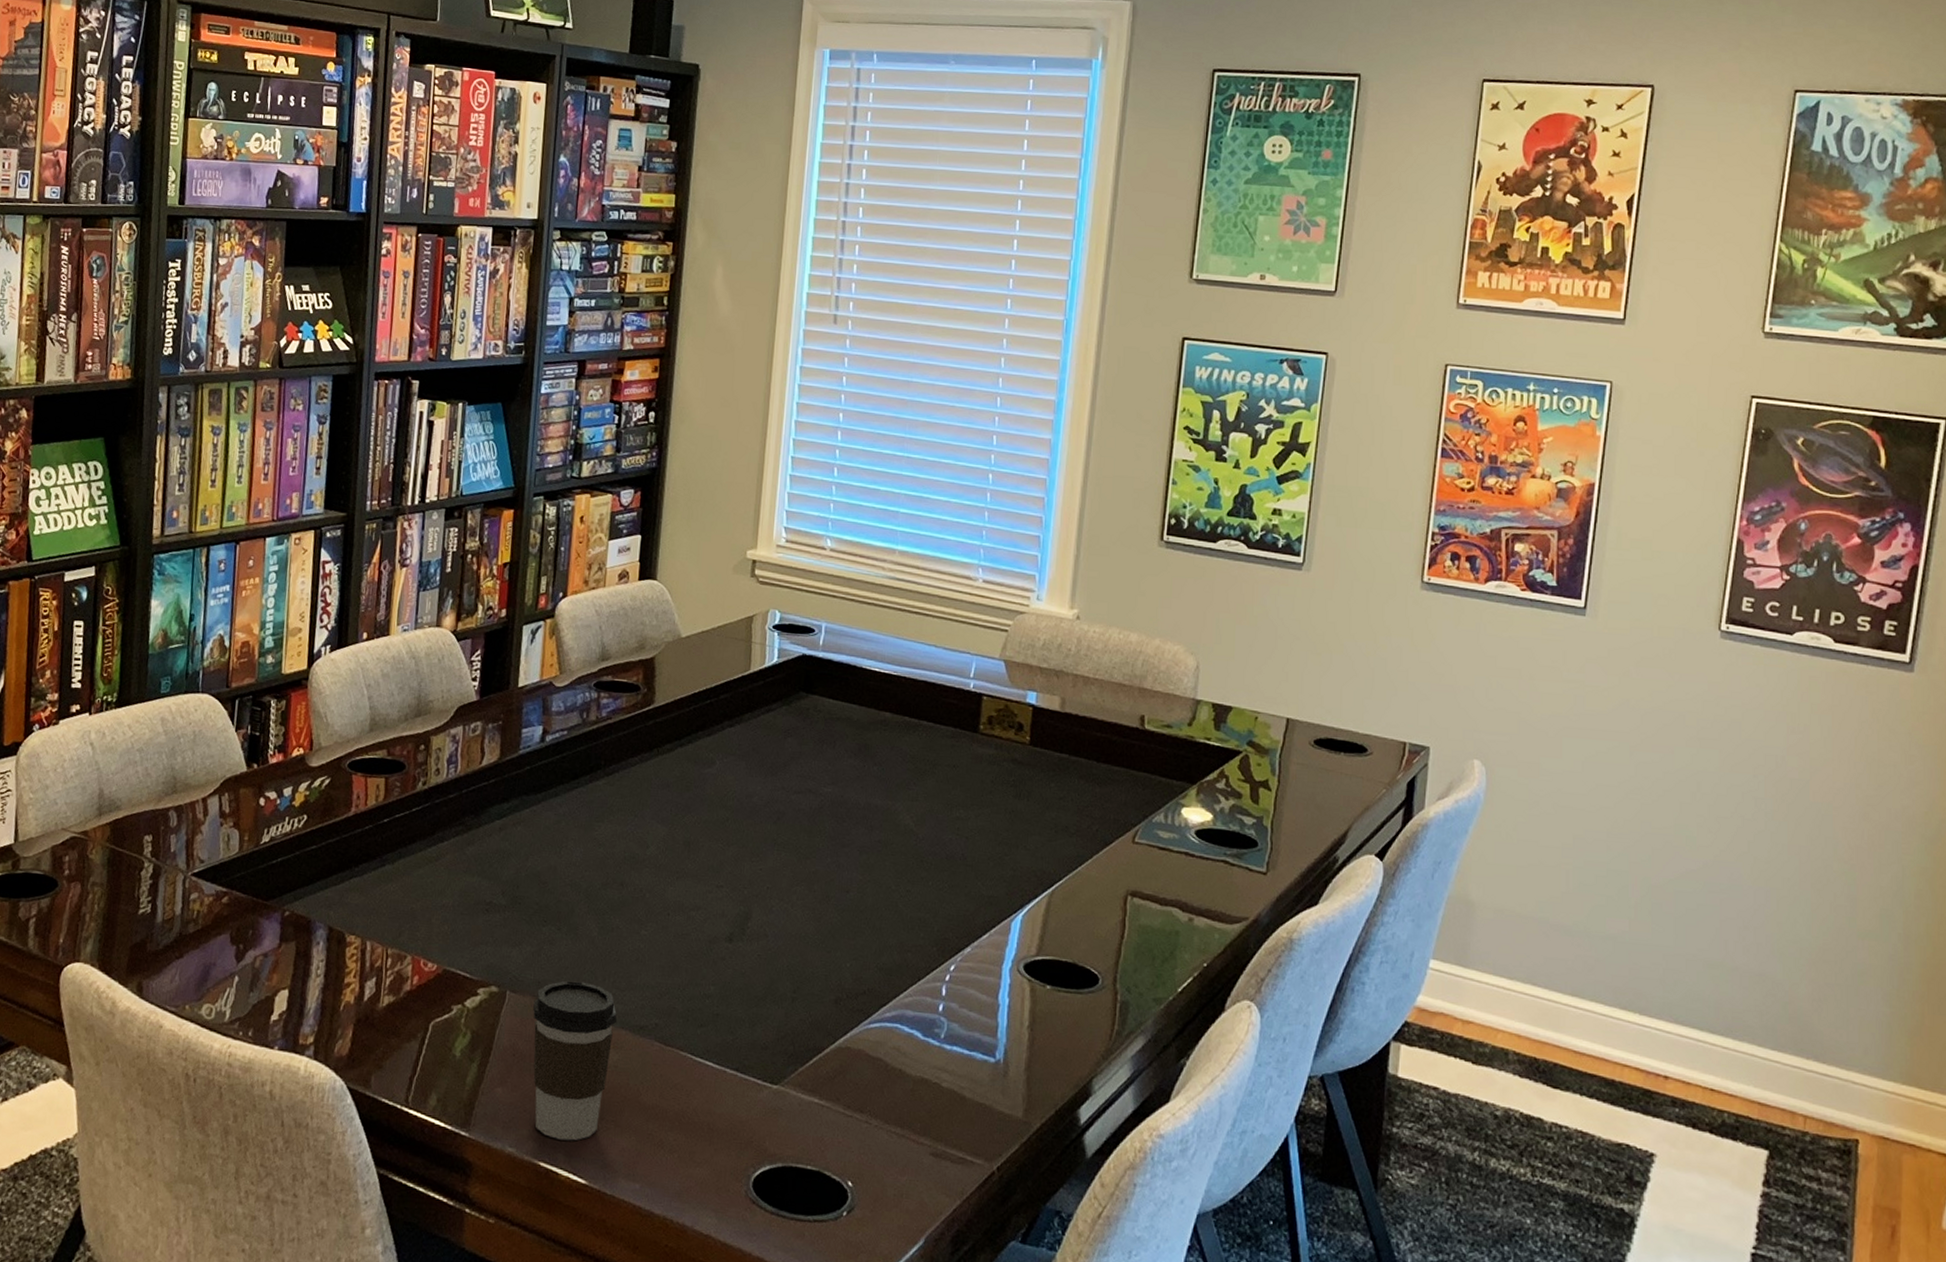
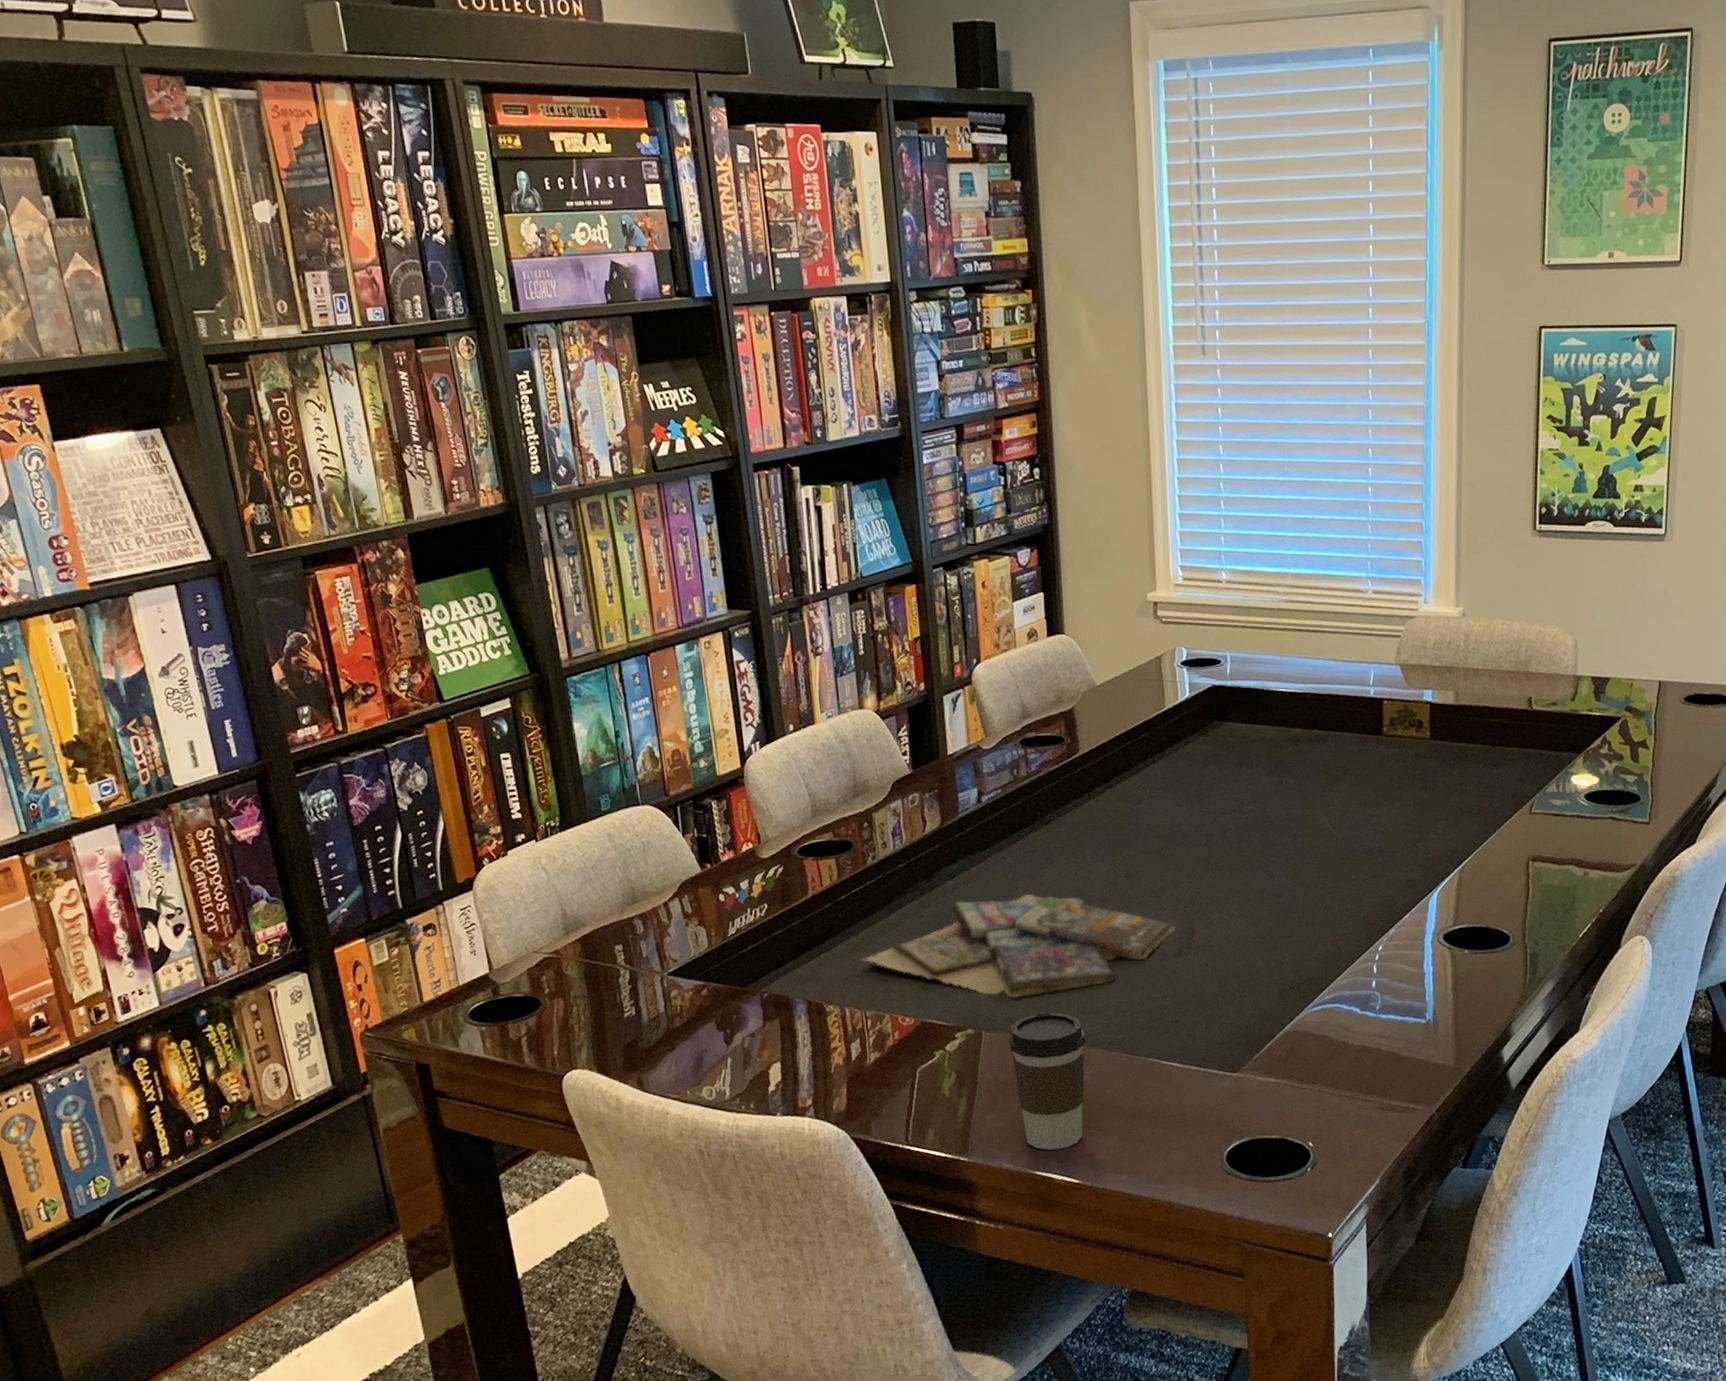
video game cases: none [392,842,730,960] -> present [861,893,1175,998]

